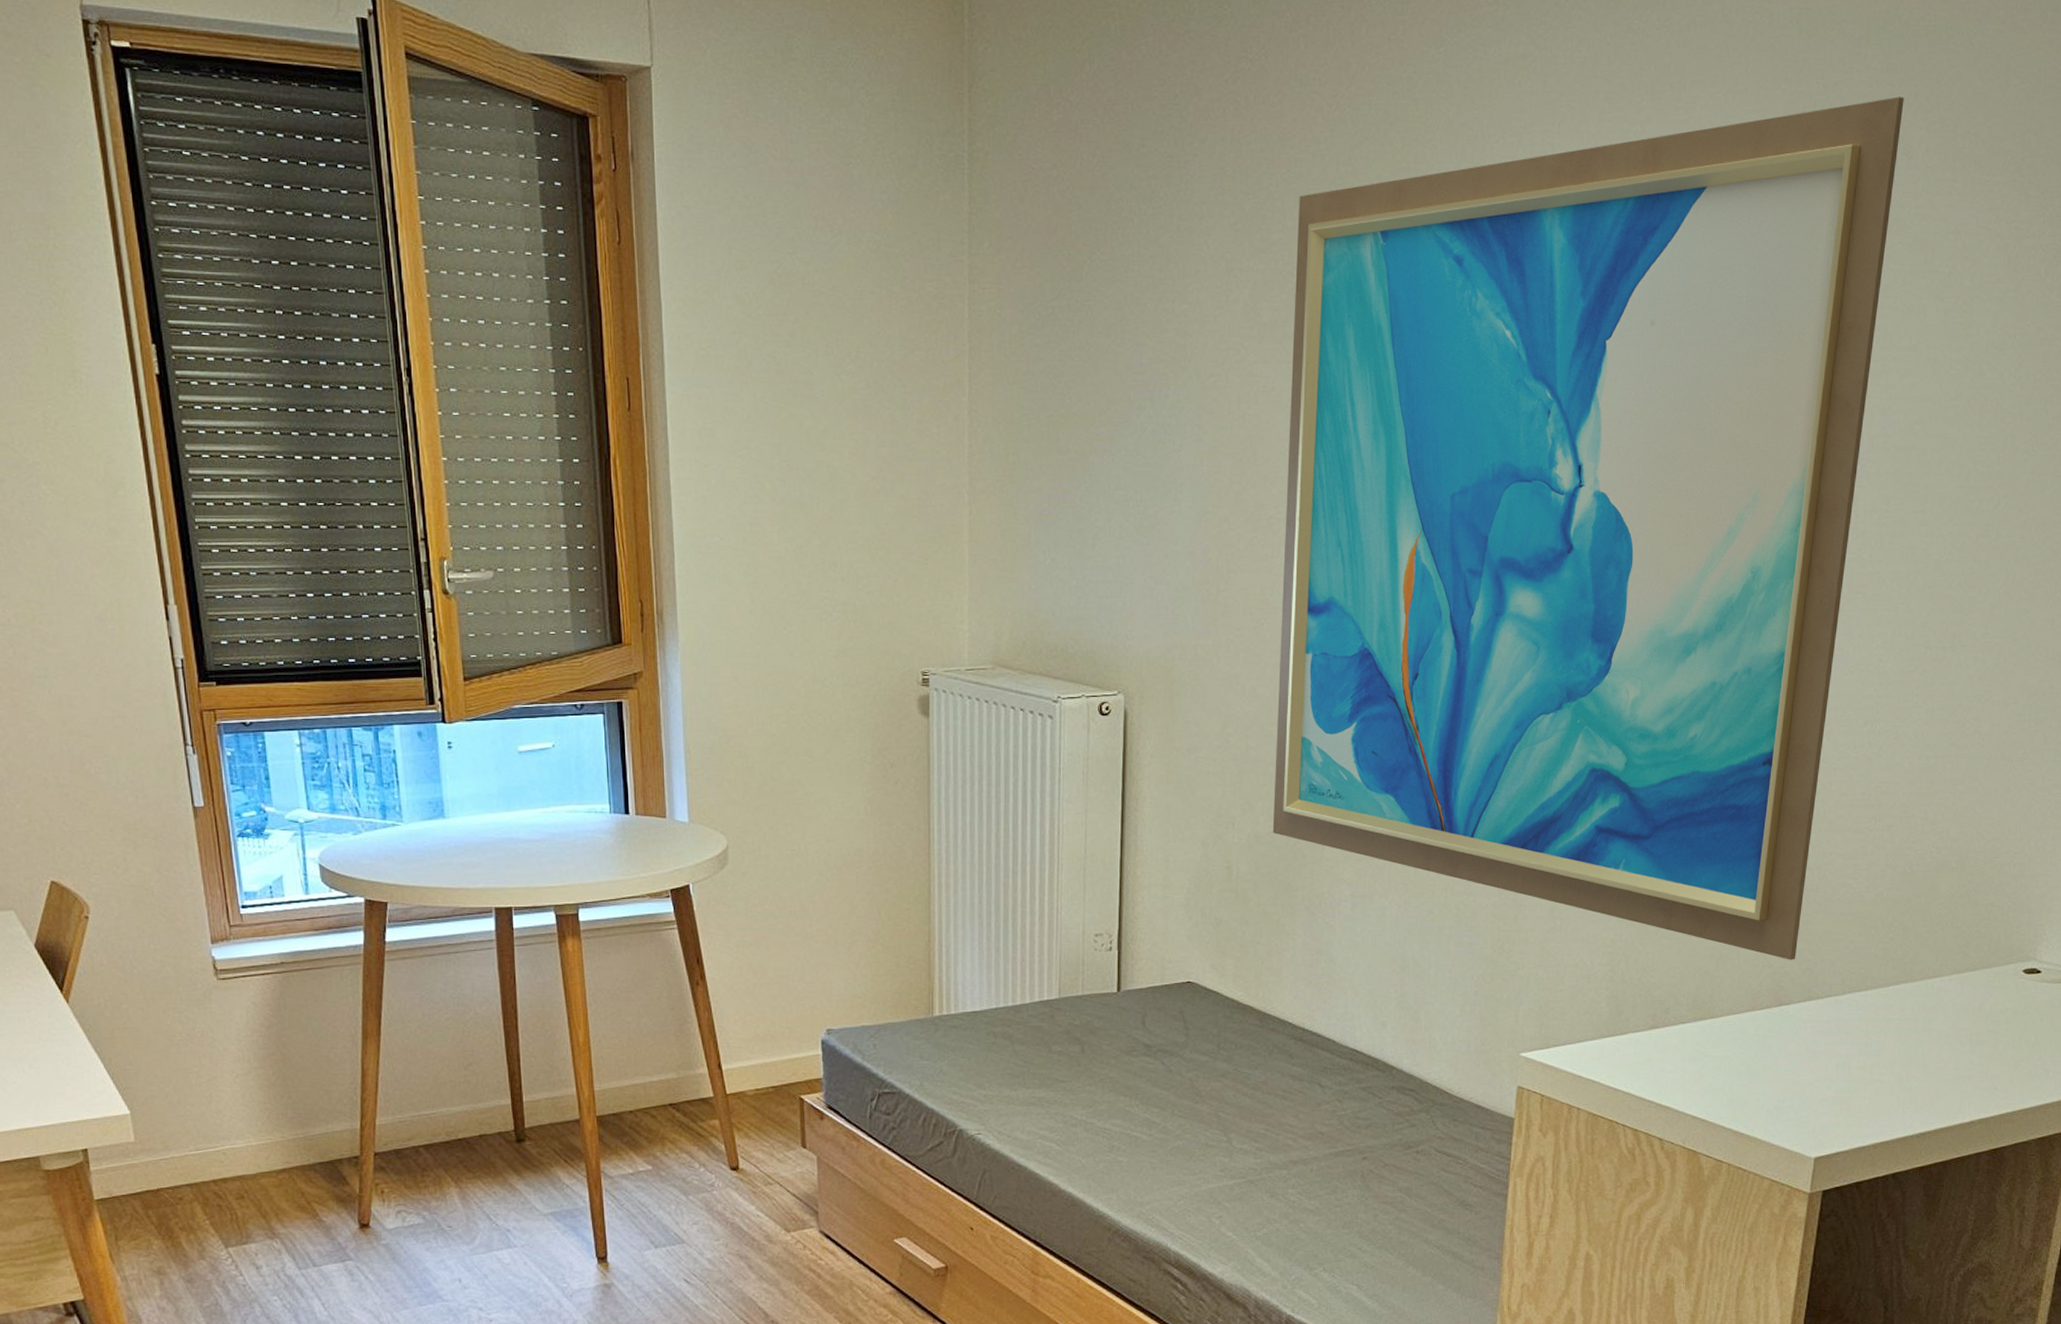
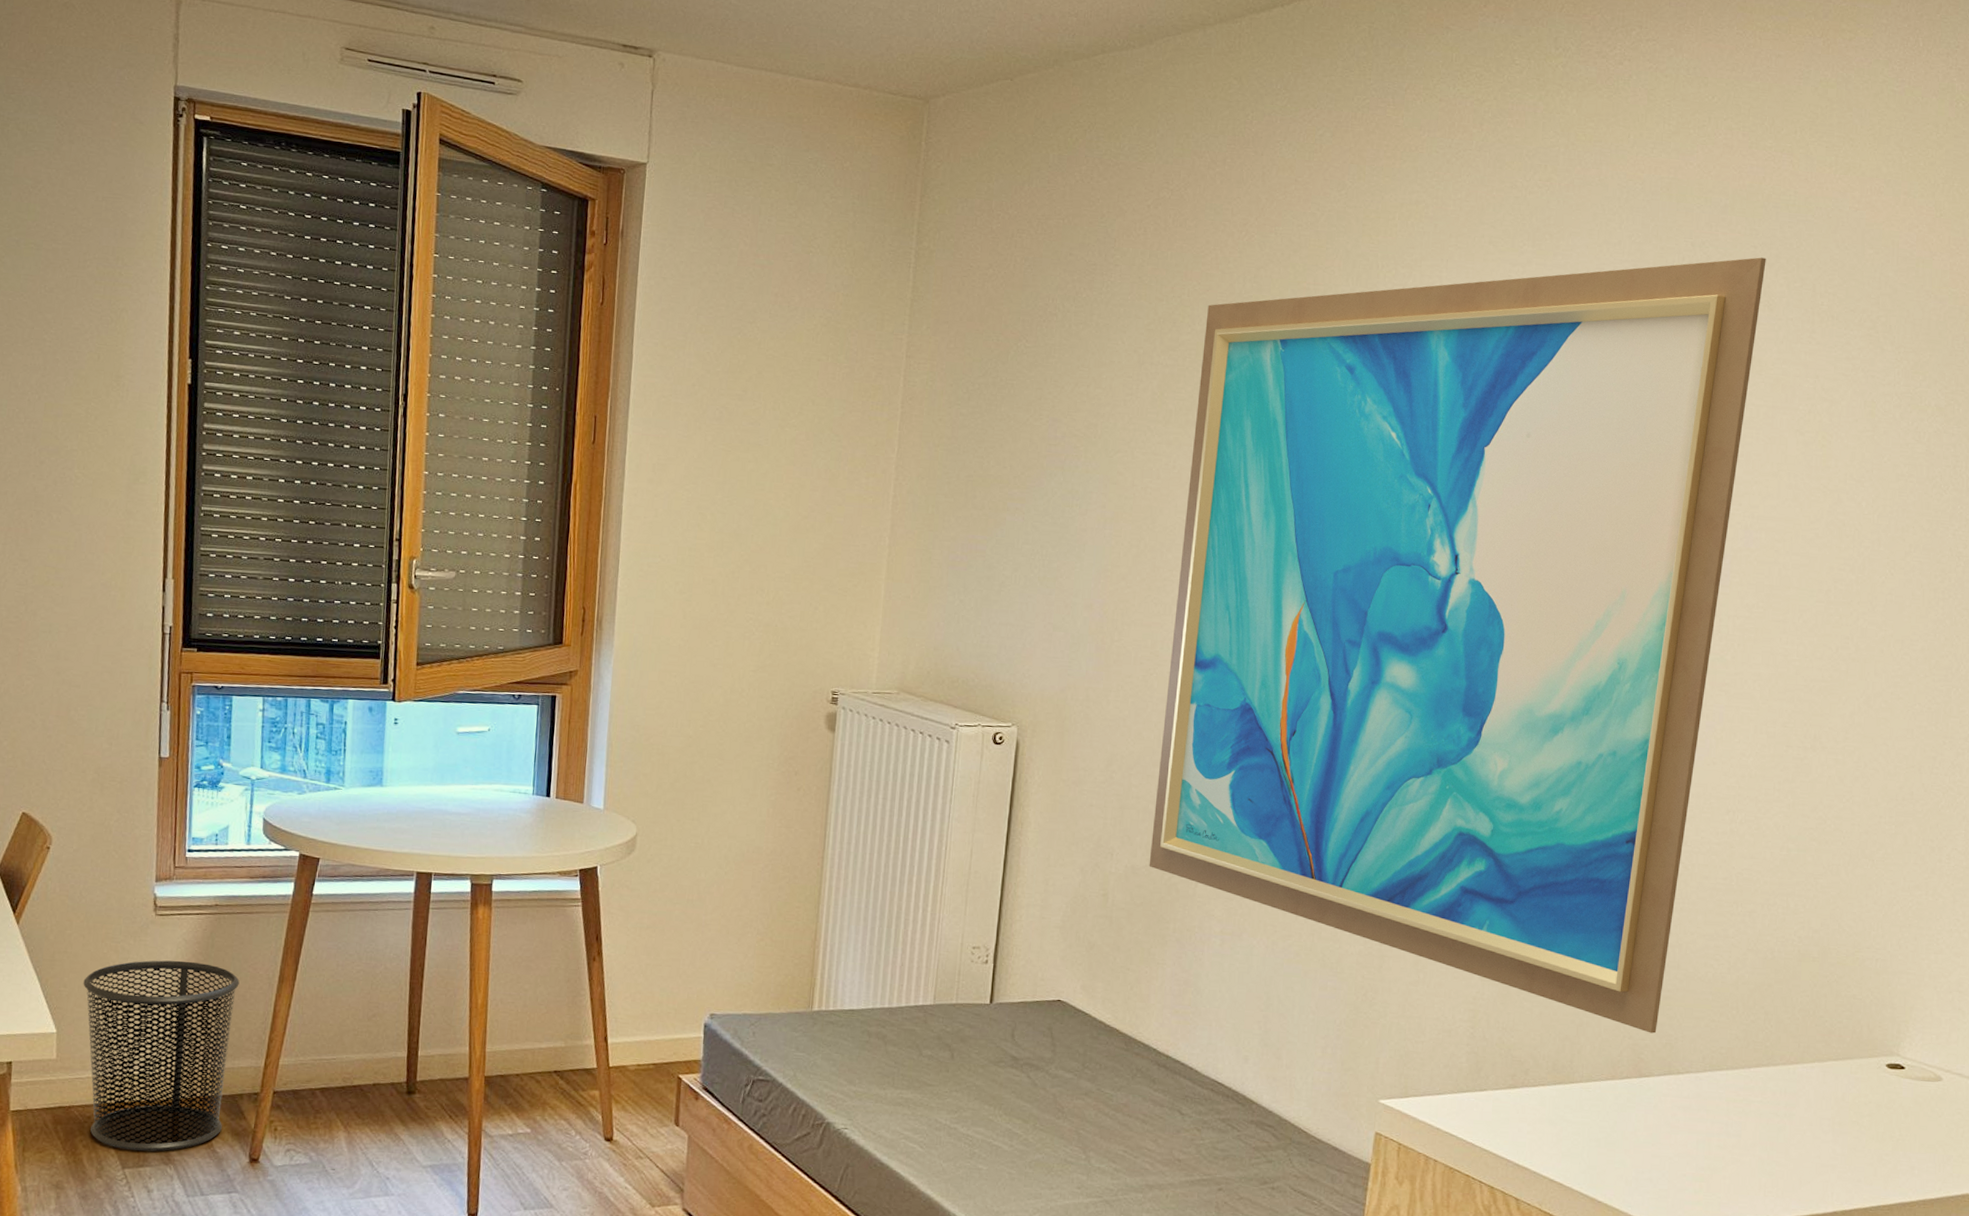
waste bin: none [150,1025,325,1228] -> present [83,960,240,1152]

